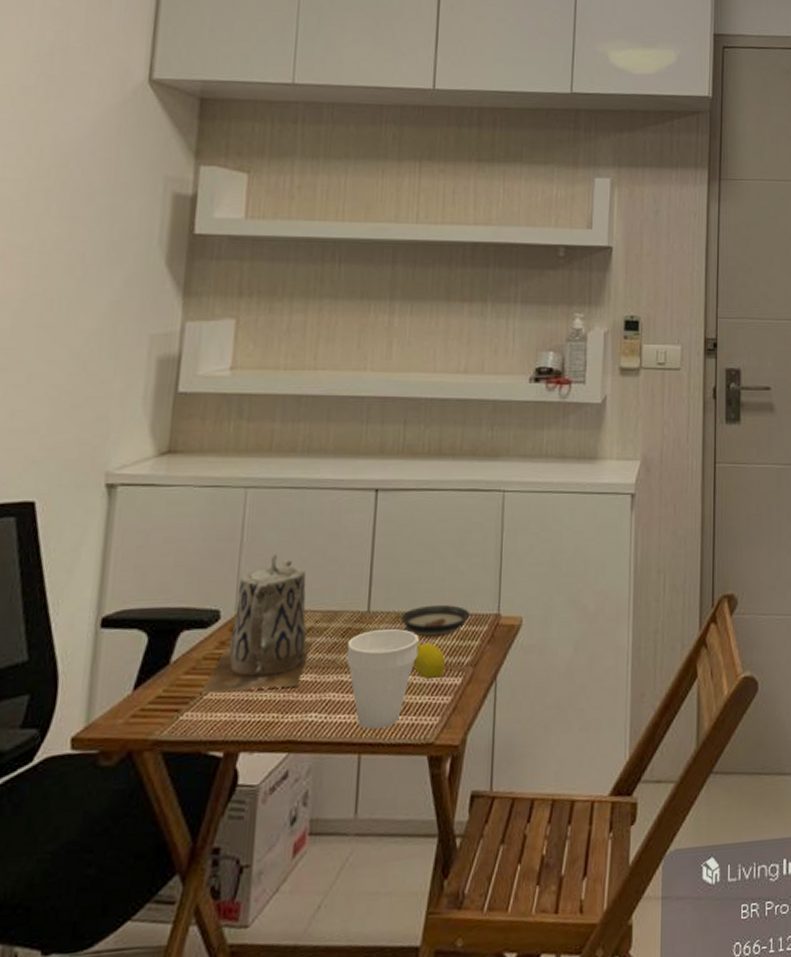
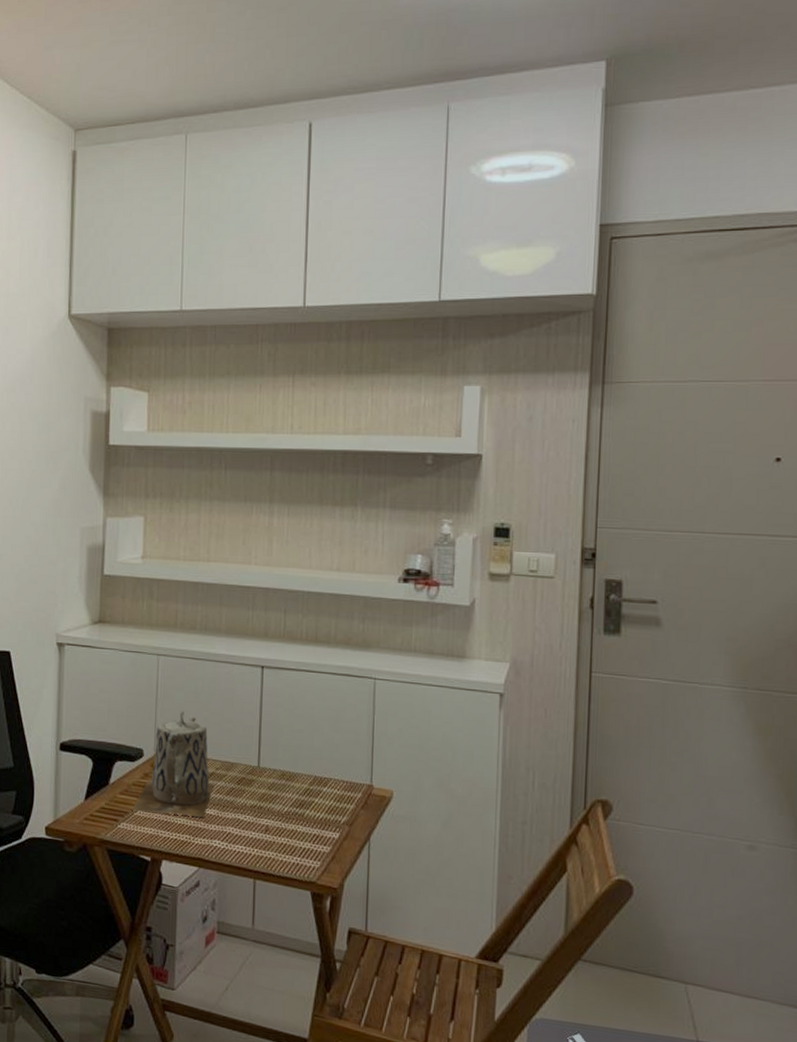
cup: present [346,628,419,729] -> none [241,782,301,863]
saucer: present [400,604,471,638] -> none [285,769,346,797]
fruit: present [413,643,445,680] -> none [297,800,324,831]

